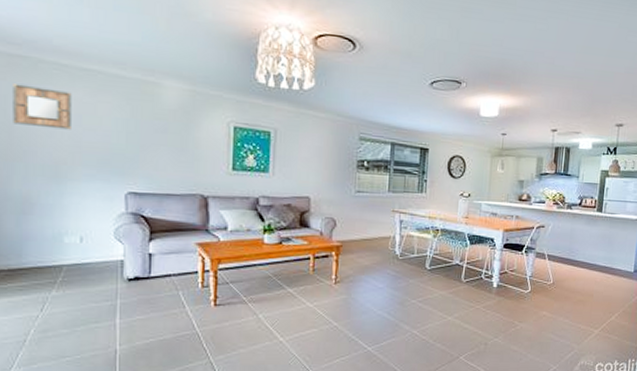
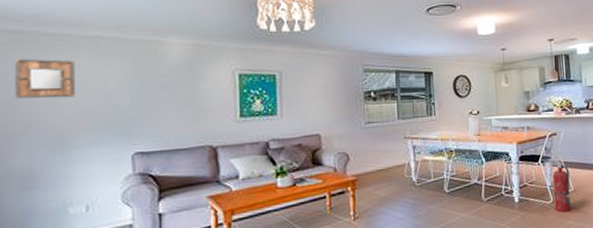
fire extinguisher: none [531,250,551,302] -> present [549,158,571,212]

